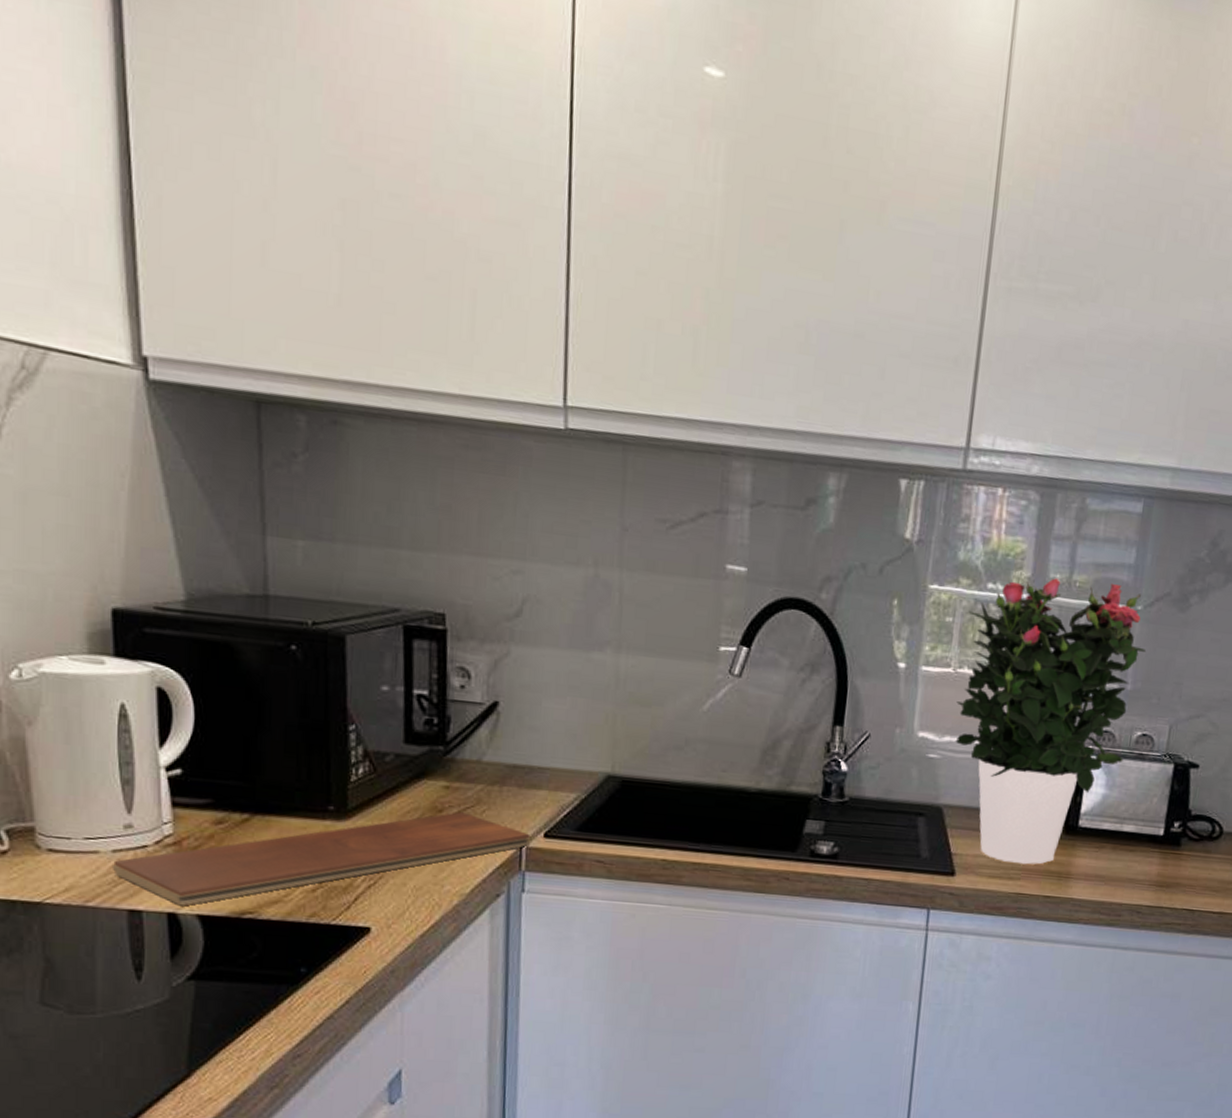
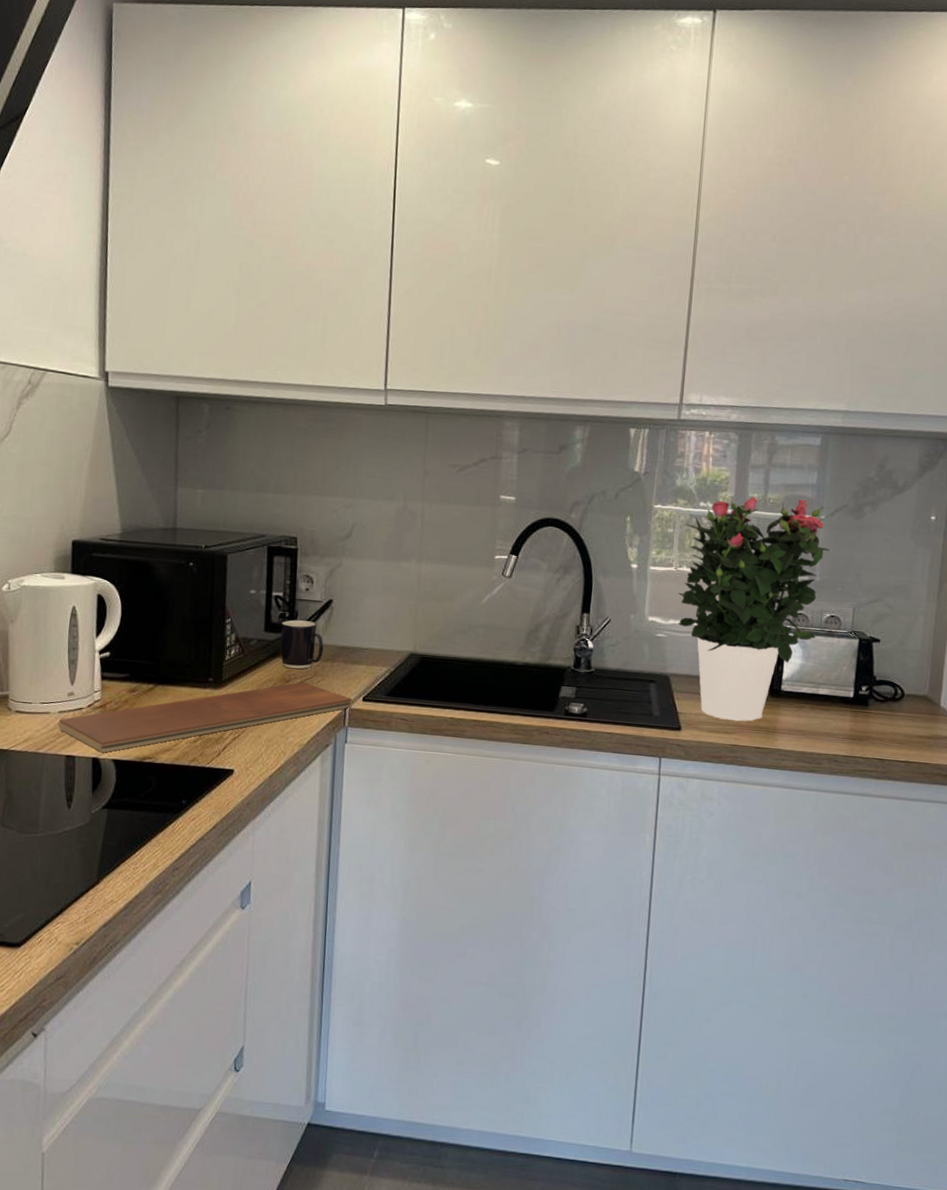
mug: none [426,727,488,795] -> present [280,619,324,670]

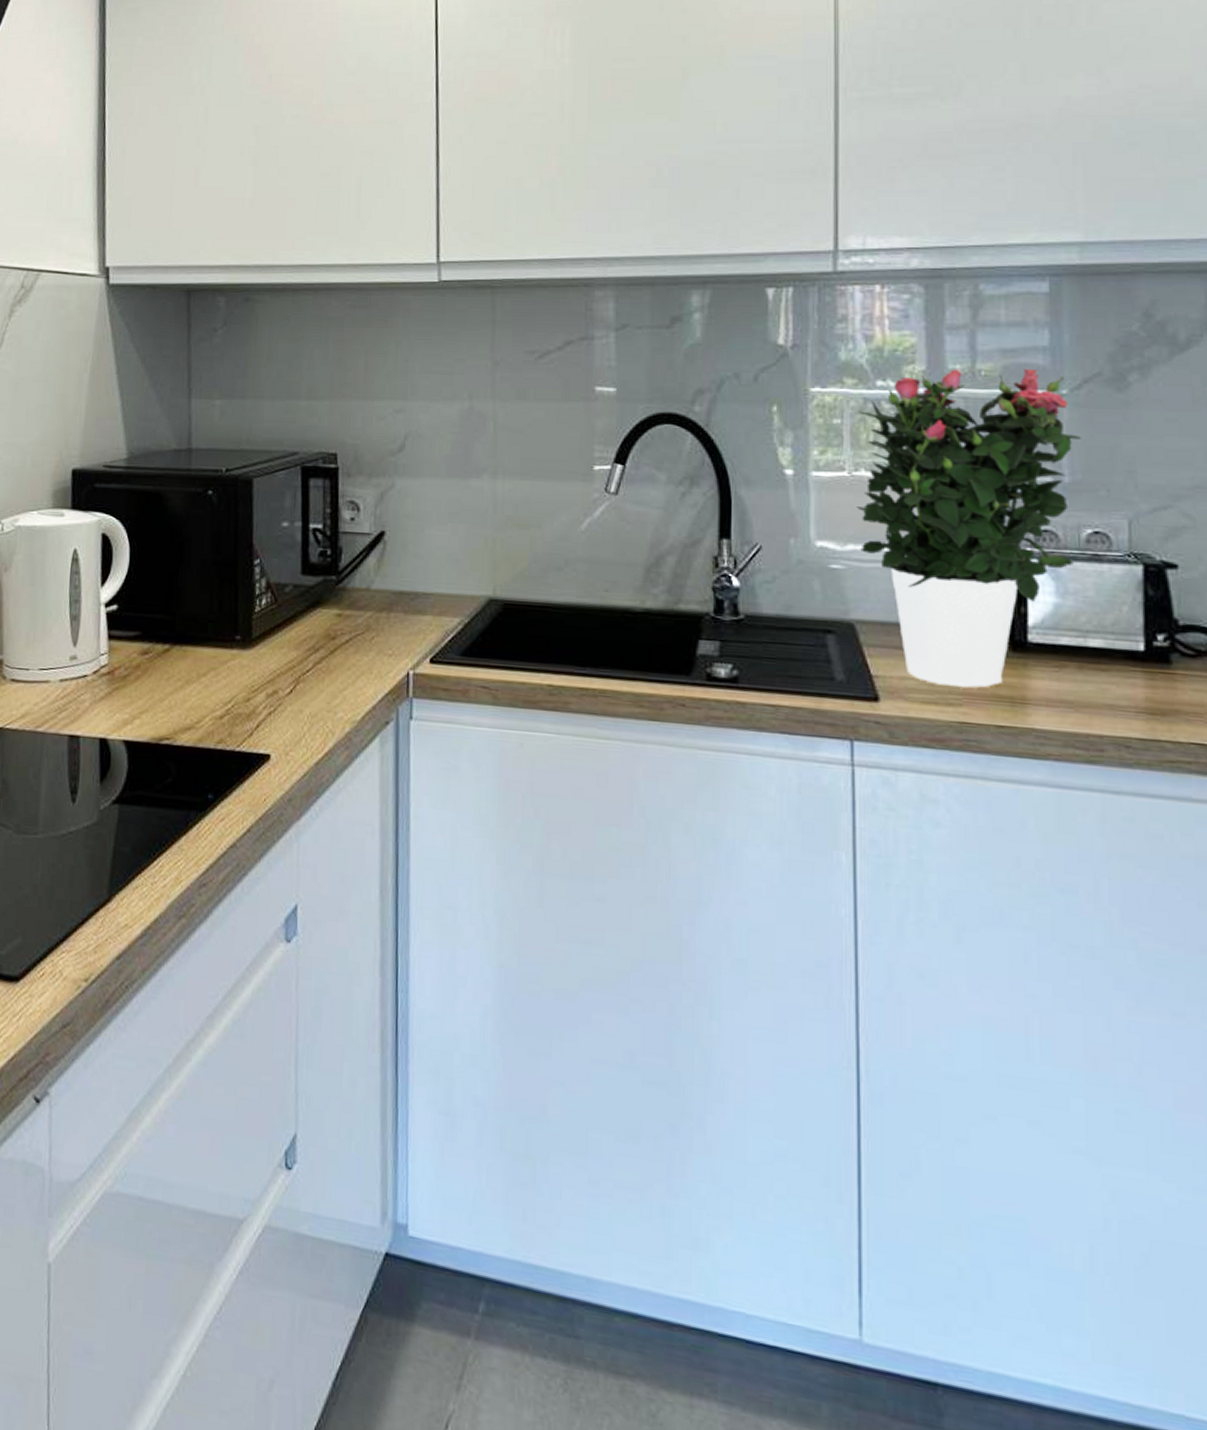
chopping board: present [57,682,353,753] -> none [58,639,418,732]
mug: present [280,619,324,670] -> none [321,558,377,623]

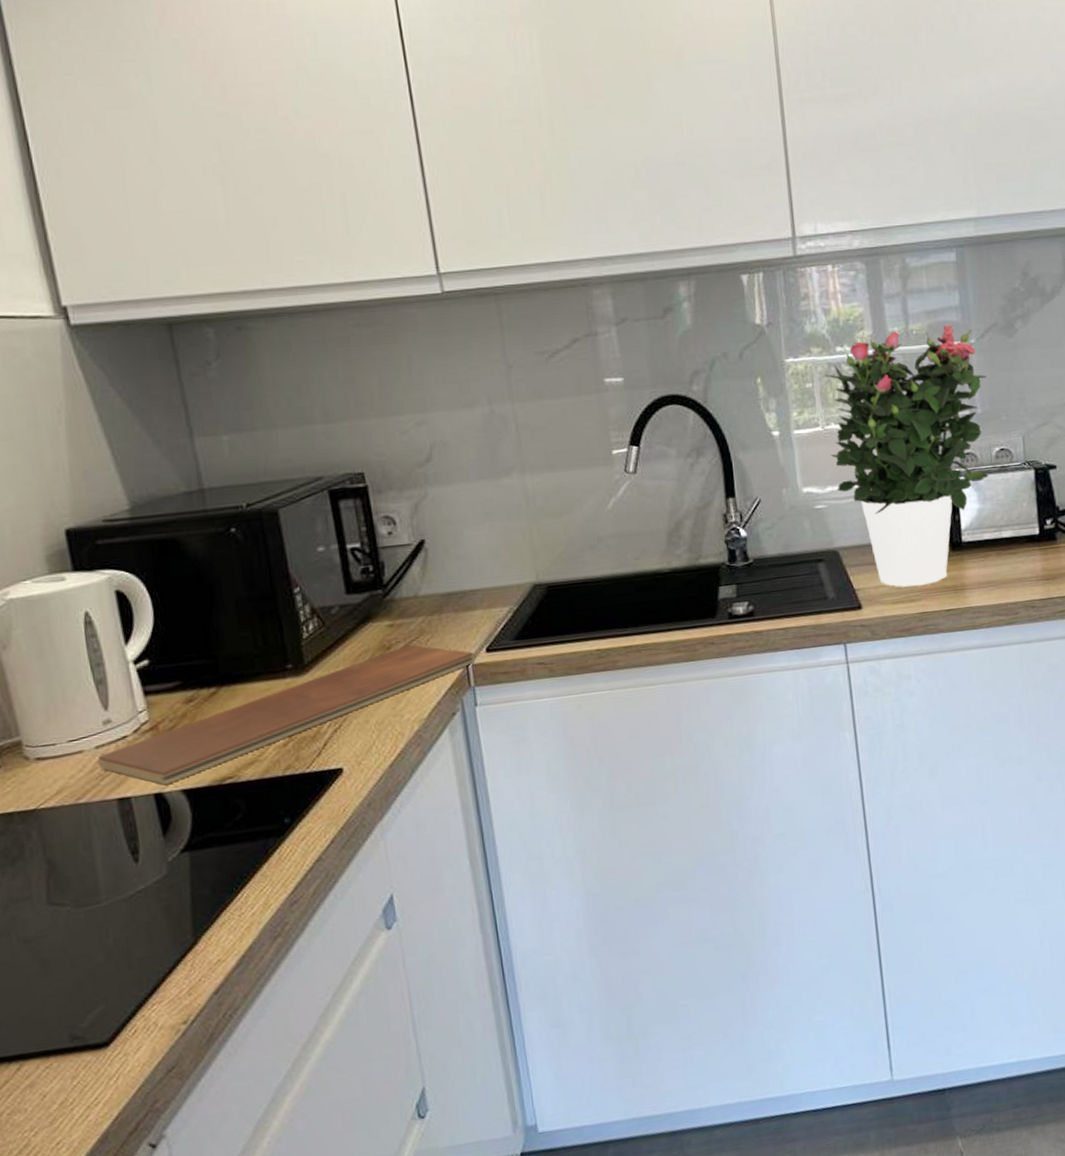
chopping board: none [58,639,418,732] -> present [96,645,476,786]

